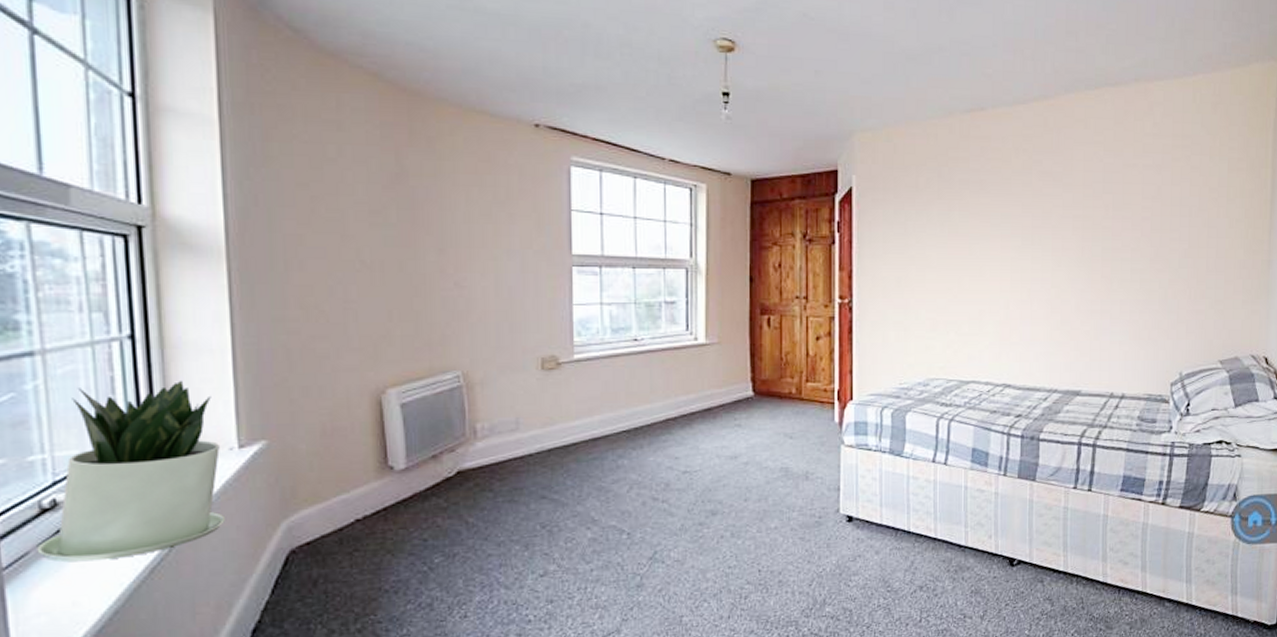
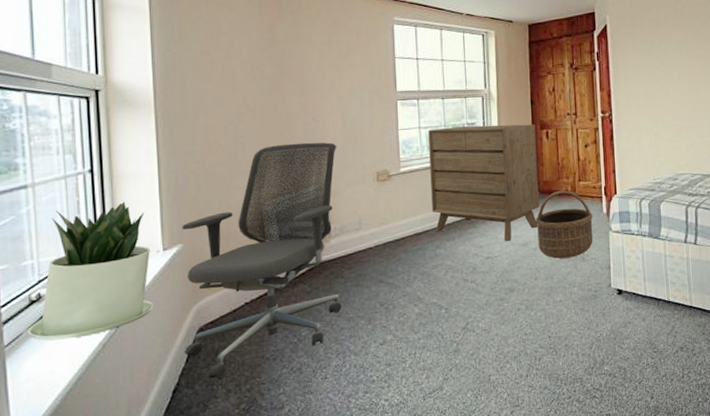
office chair: none [266,314,489,615] -> present [182,142,342,379]
dresser: none [613,305,755,452] -> present [428,124,540,241]
basket: none [749,392,822,476] -> present [536,190,593,259]

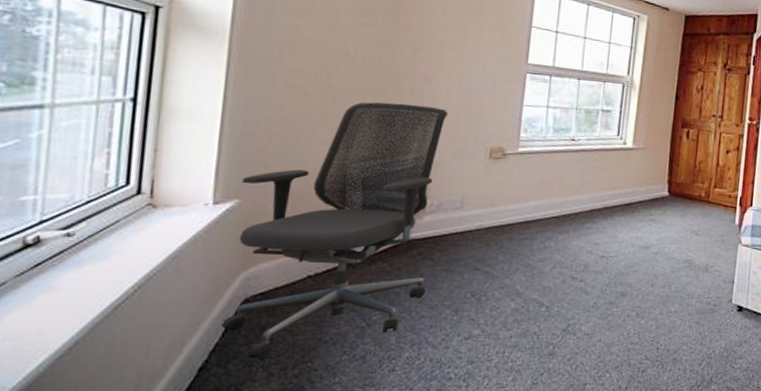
planter: present [27,201,155,341] -> none [13,140,196,295]
dresser: present [428,124,540,241] -> none [548,110,677,241]
basket: present [536,190,593,259] -> none [660,195,724,267]

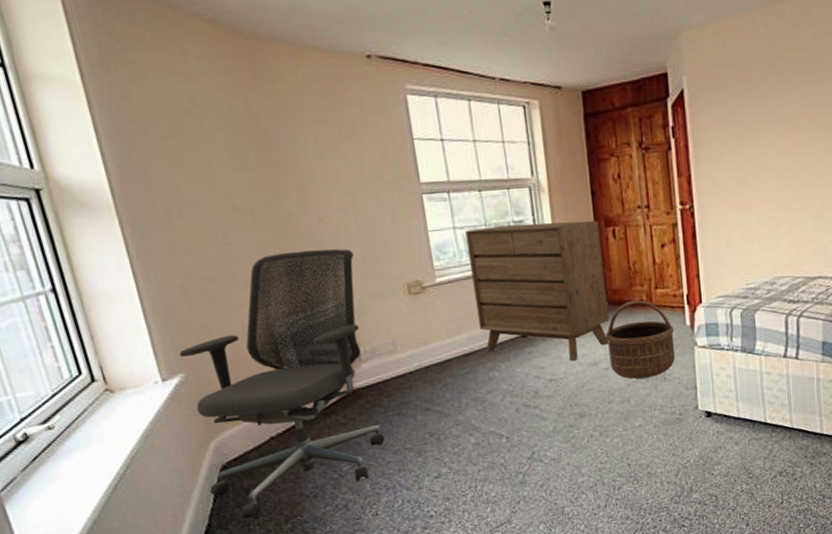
dresser: none [548,110,677,241] -> present [465,220,610,361]
basket: none [660,195,724,267] -> present [605,300,676,379]

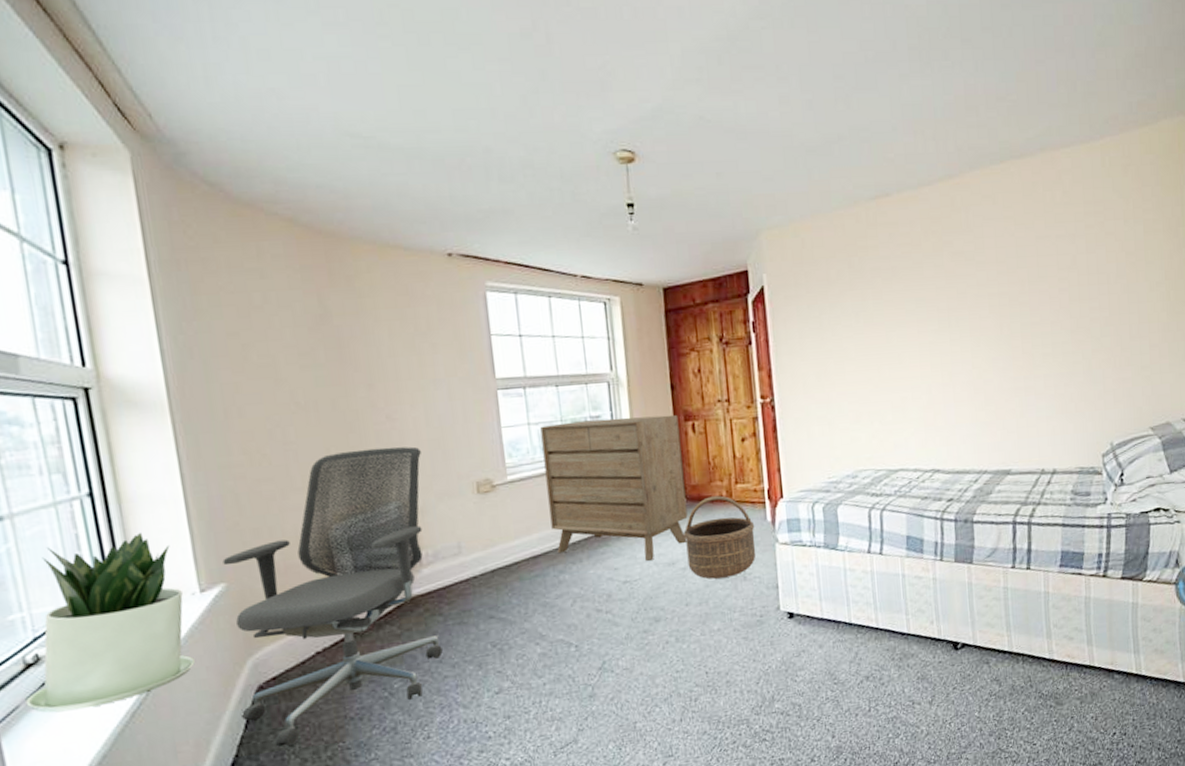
planter: none [18,325,165,484] -> present [25,532,196,713]

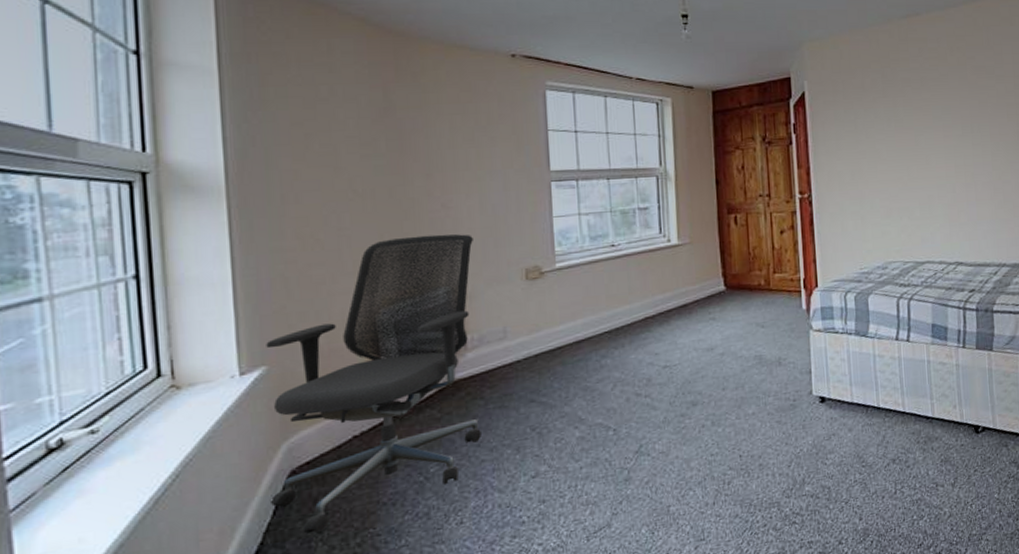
planter: present [25,532,196,713] -> none [43,314,229,500]
dresser: present [540,415,688,561] -> none [590,208,727,346]
basket: present [683,495,756,579] -> none [723,284,791,365]

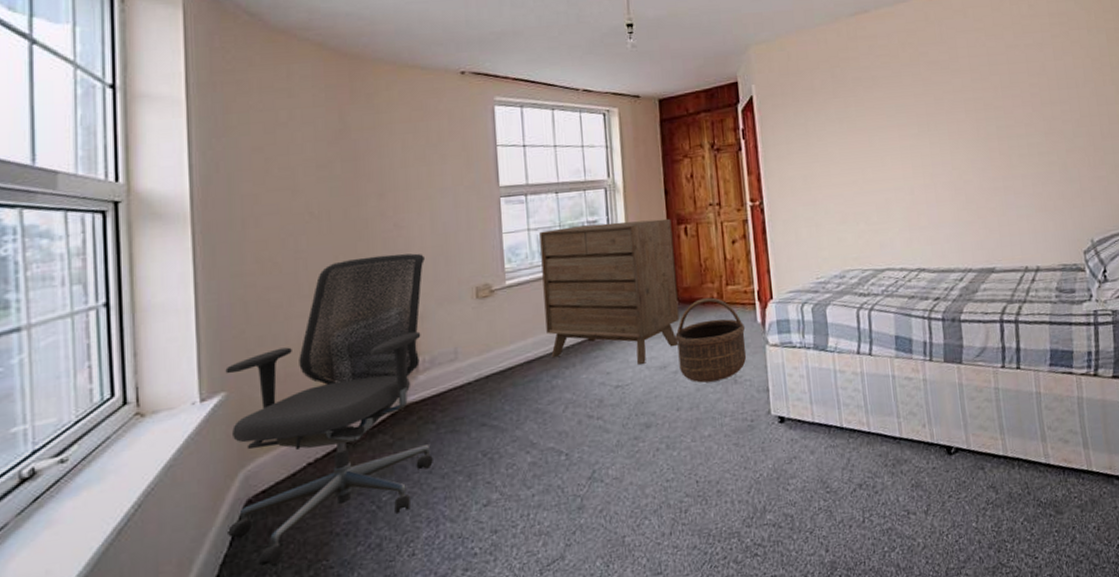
dresser: none [590,208,727,346] -> present [539,218,680,364]
basket: none [723,284,791,365] -> present [675,297,747,383]

